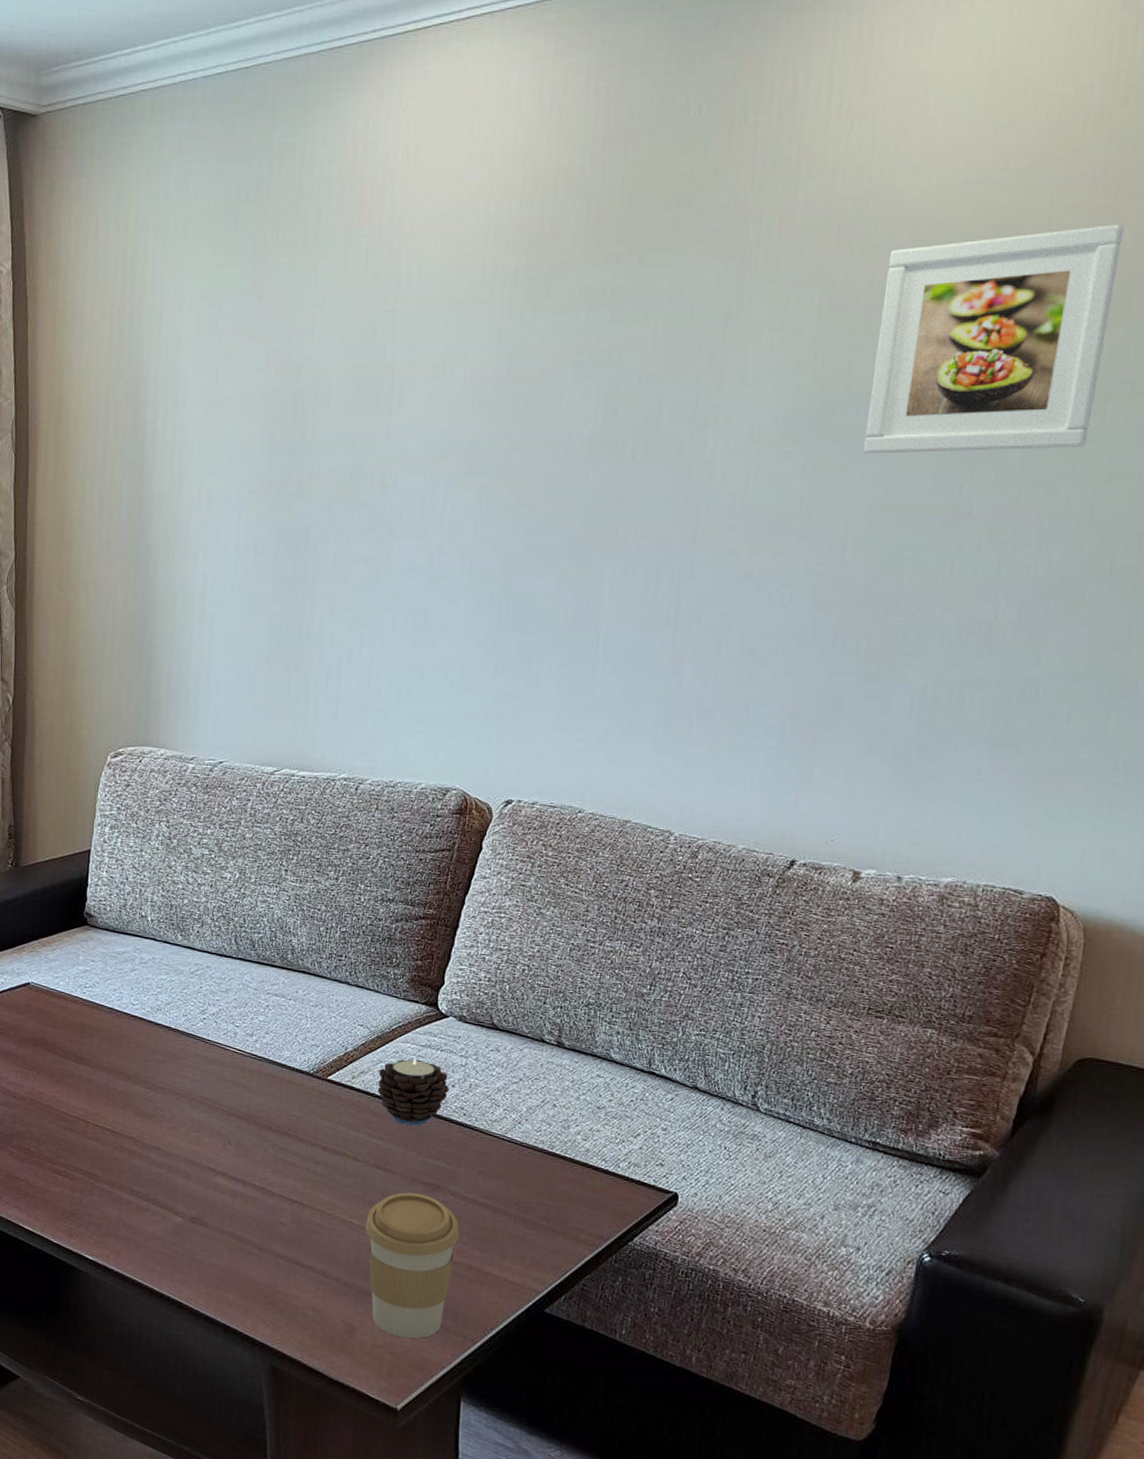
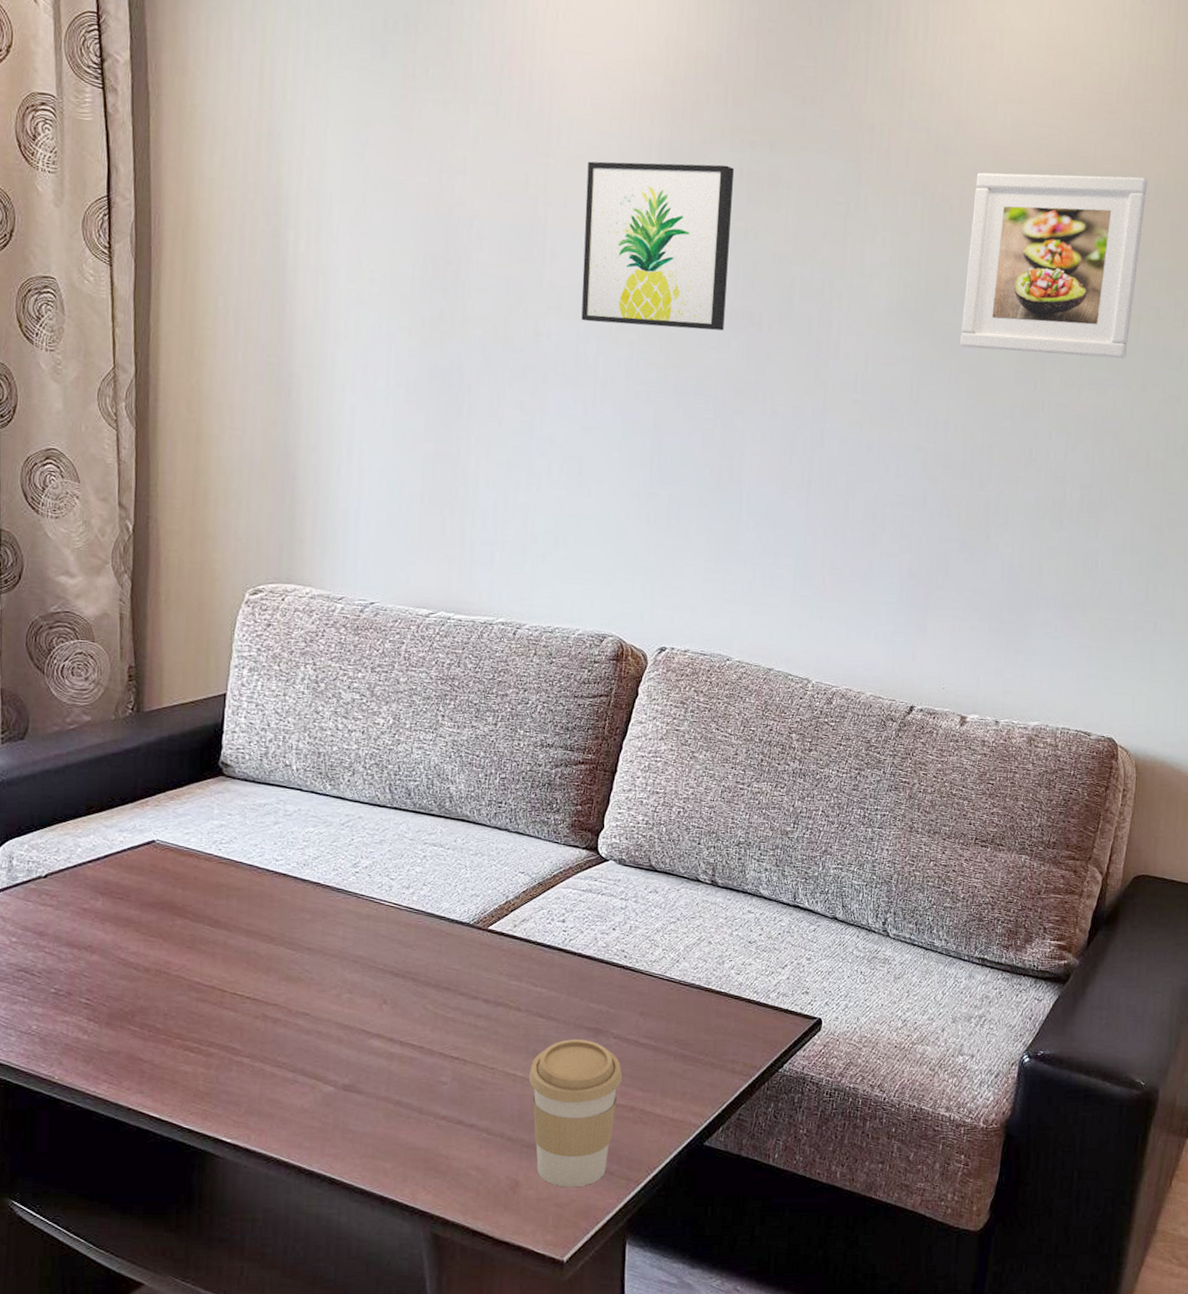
candle: present [377,1056,449,1126] -> none [539,902,610,971]
wall art: none [428,285,596,468] -> present [581,161,734,331]

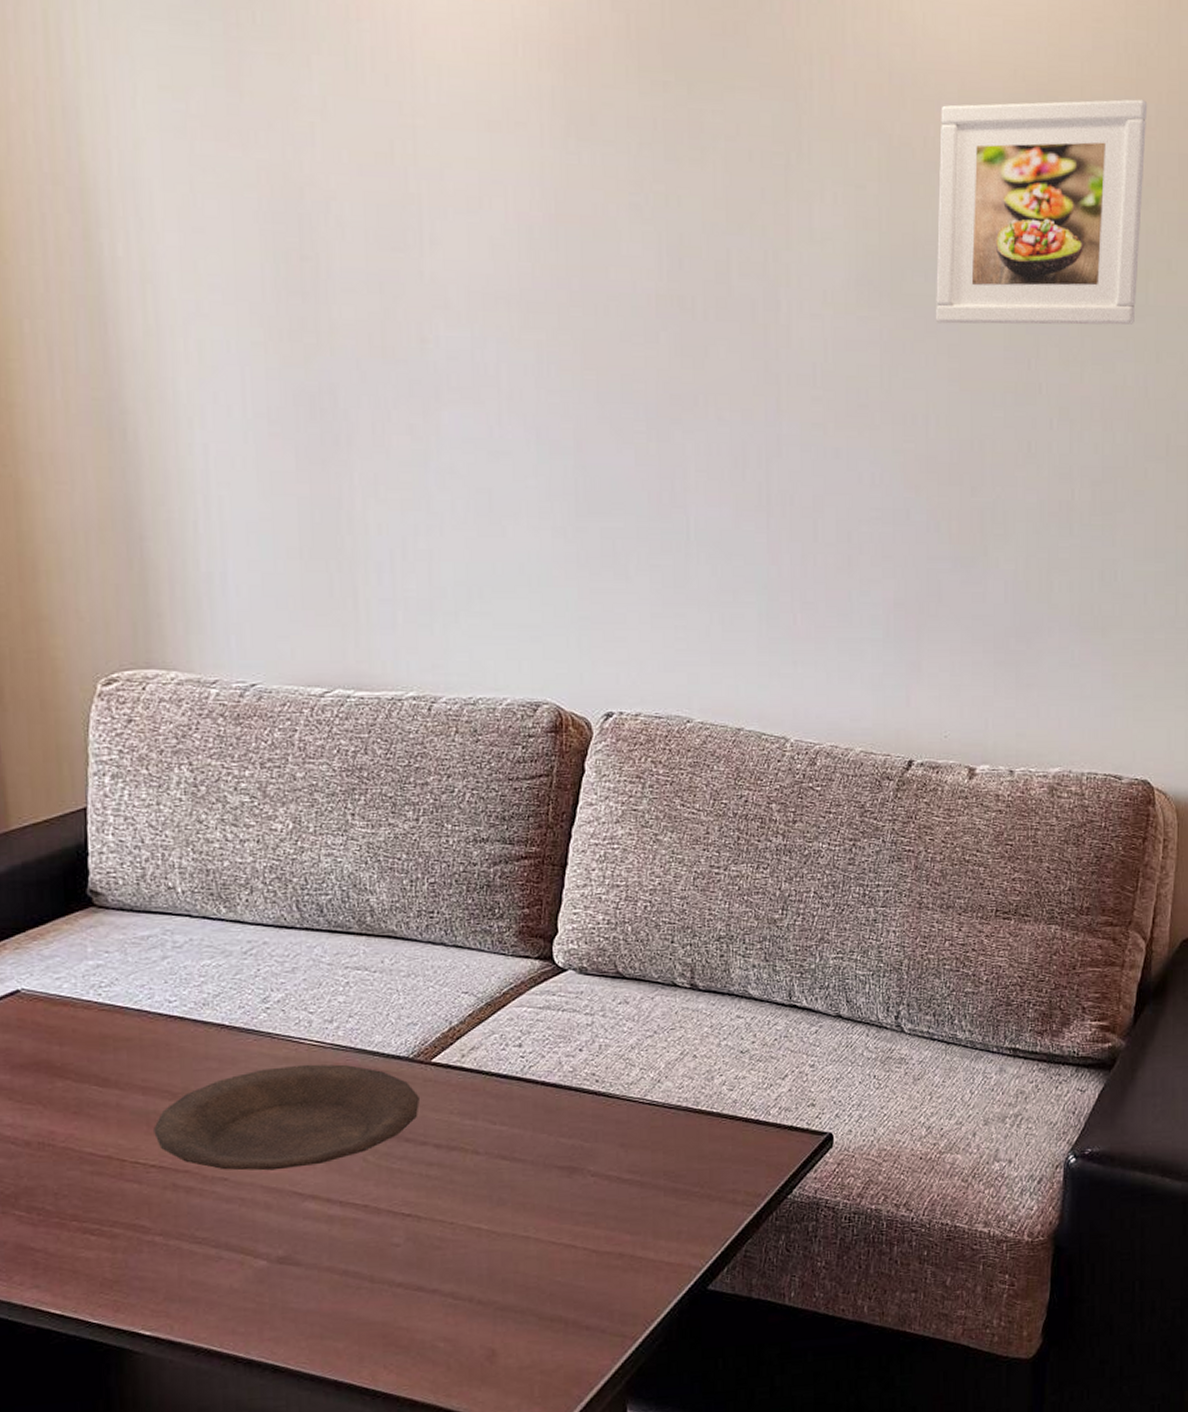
plate: none [252,922,475,1010] -> present [154,1064,420,1171]
coffee cup: present [528,1039,623,1187] -> none [495,1181,606,1352]
wall art: present [581,161,734,331] -> none [465,114,650,323]

